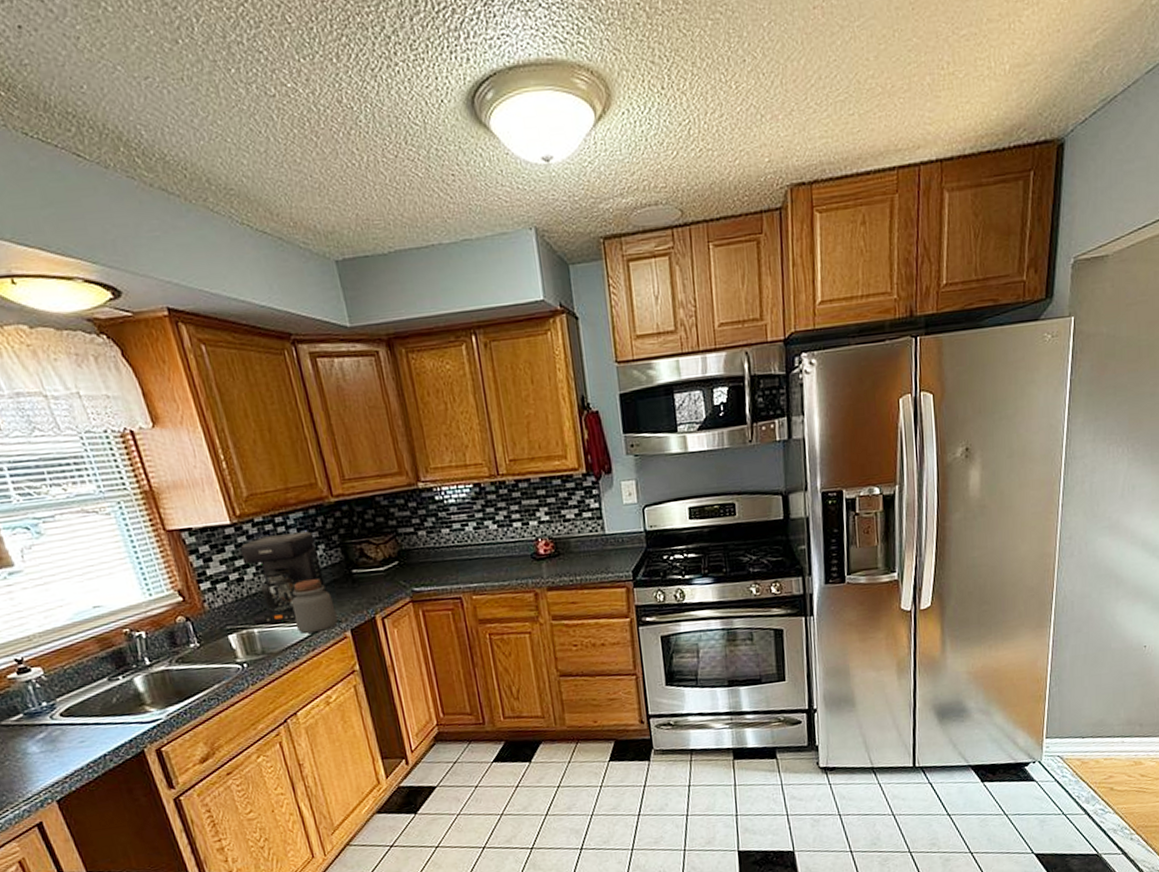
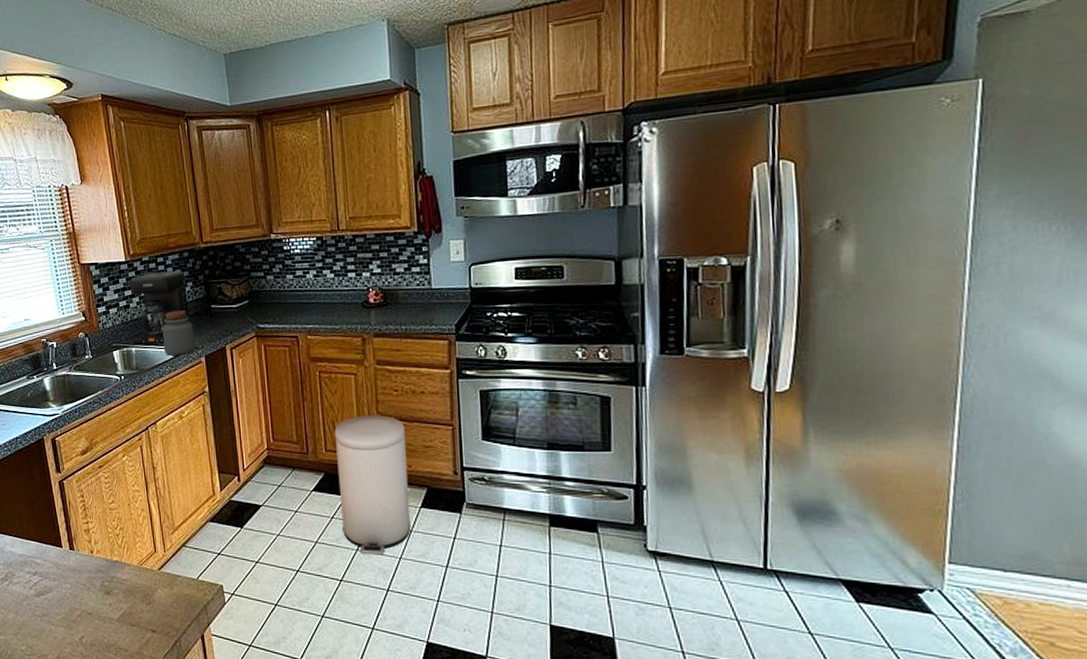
pedal bin: none [511,672,601,819] -> present [334,415,411,555]

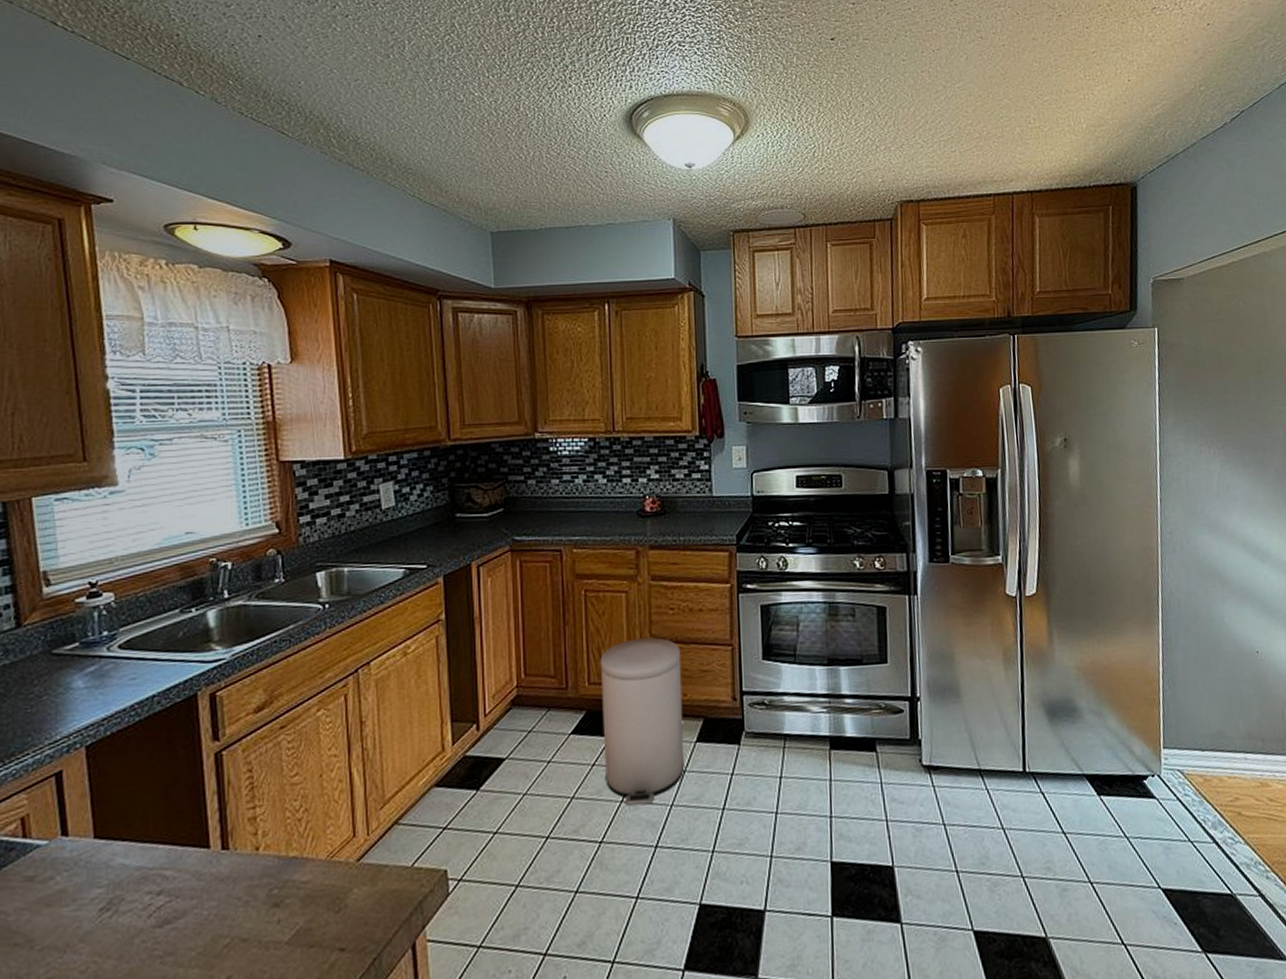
coffee maker: present [129,271,189,345] -> none [345,472,426,564]
jar: present [162,311,196,356] -> none [388,520,432,577]

